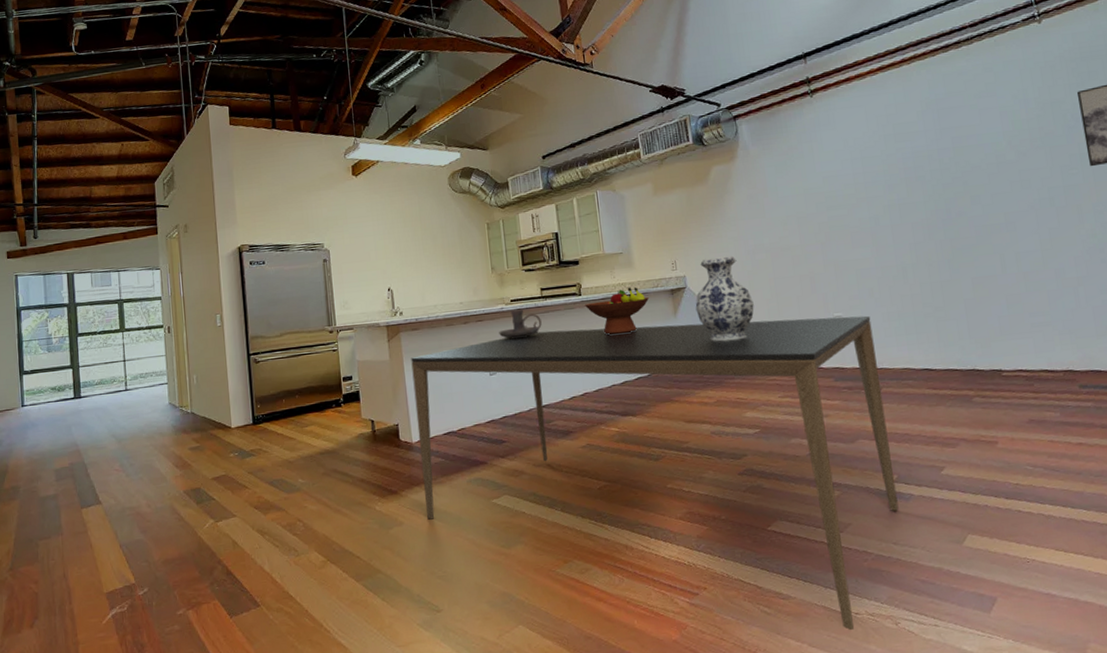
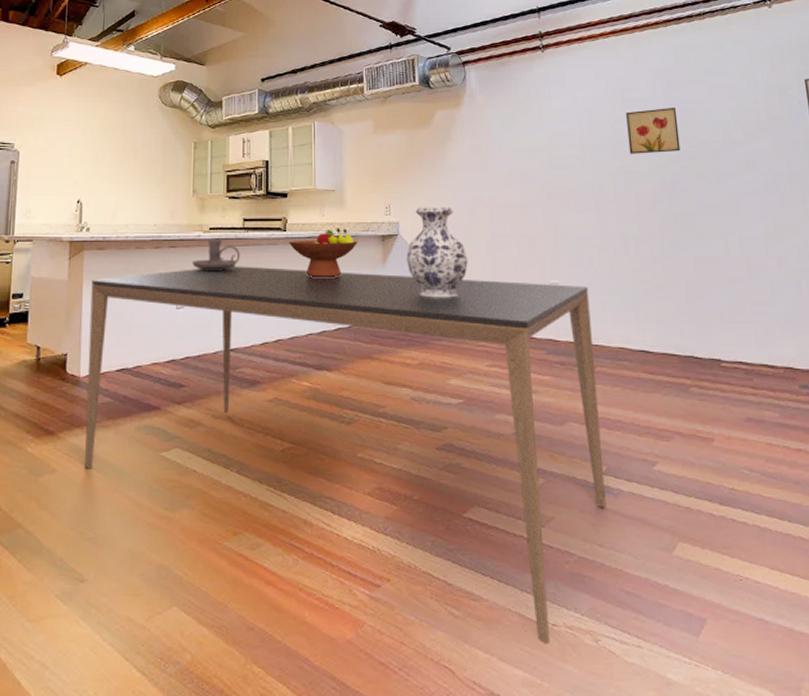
wall art: none [898,135,954,186] -> present [626,107,681,154]

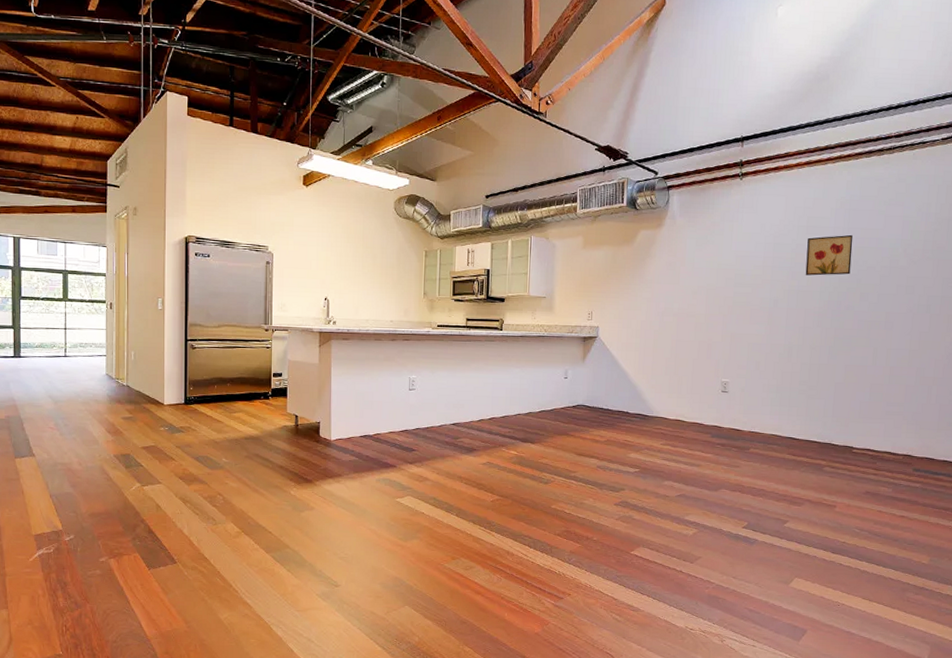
dining table: present [85,266,606,645] -> none [336,357,753,642]
candle holder: present [192,240,240,271] -> none [423,335,463,361]
fruit bowl: present [289,227,359,277] -> none [504,329,564,370]
vase: present [406,206,468,298] -> none [602,313,655,390]

